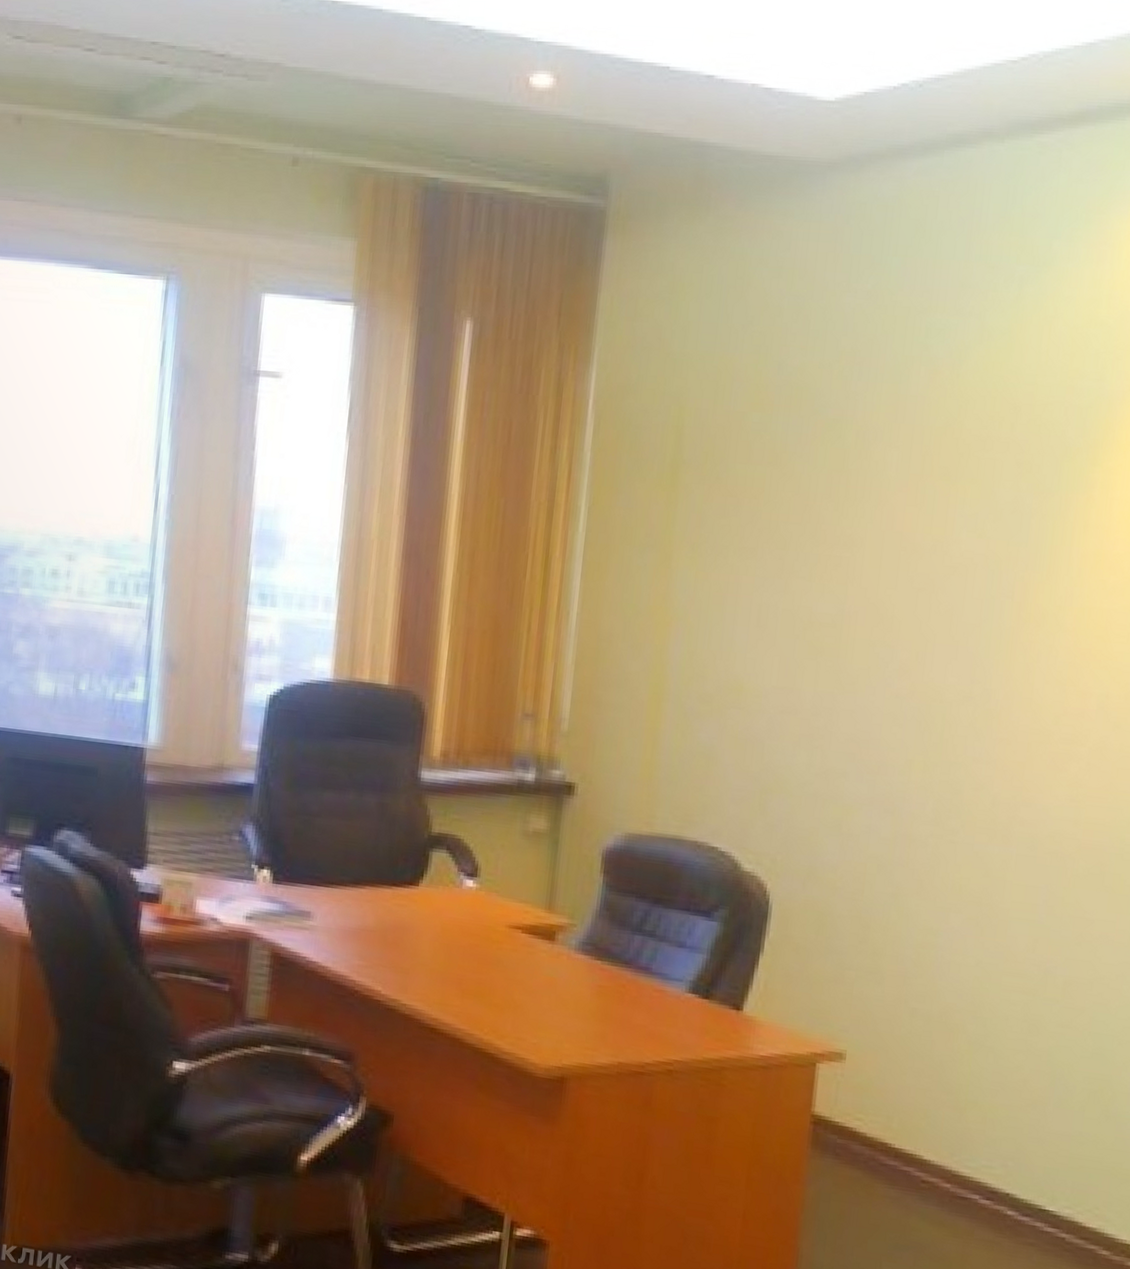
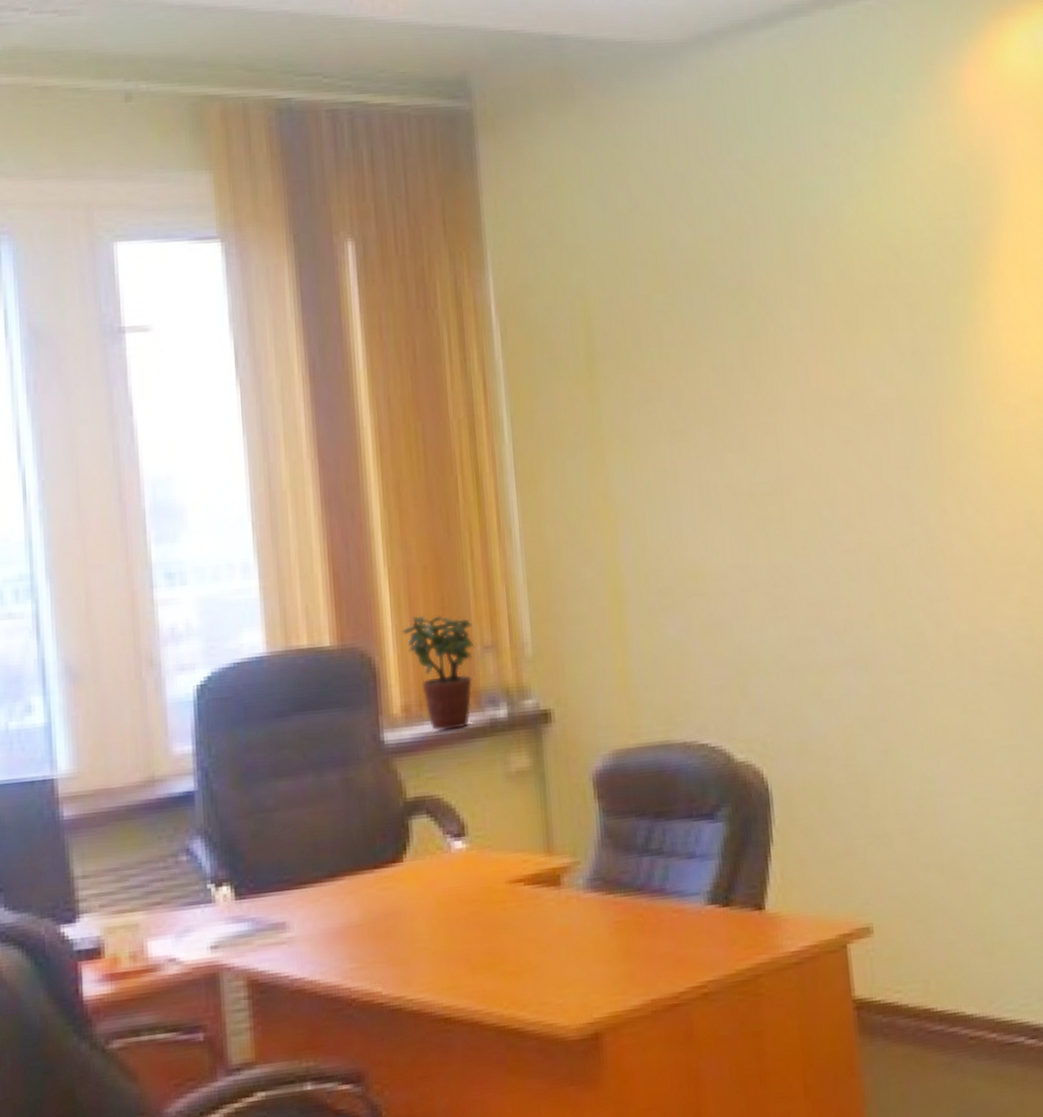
potted plant: none [453,674,517,783] -> present [402,615,475,732]

